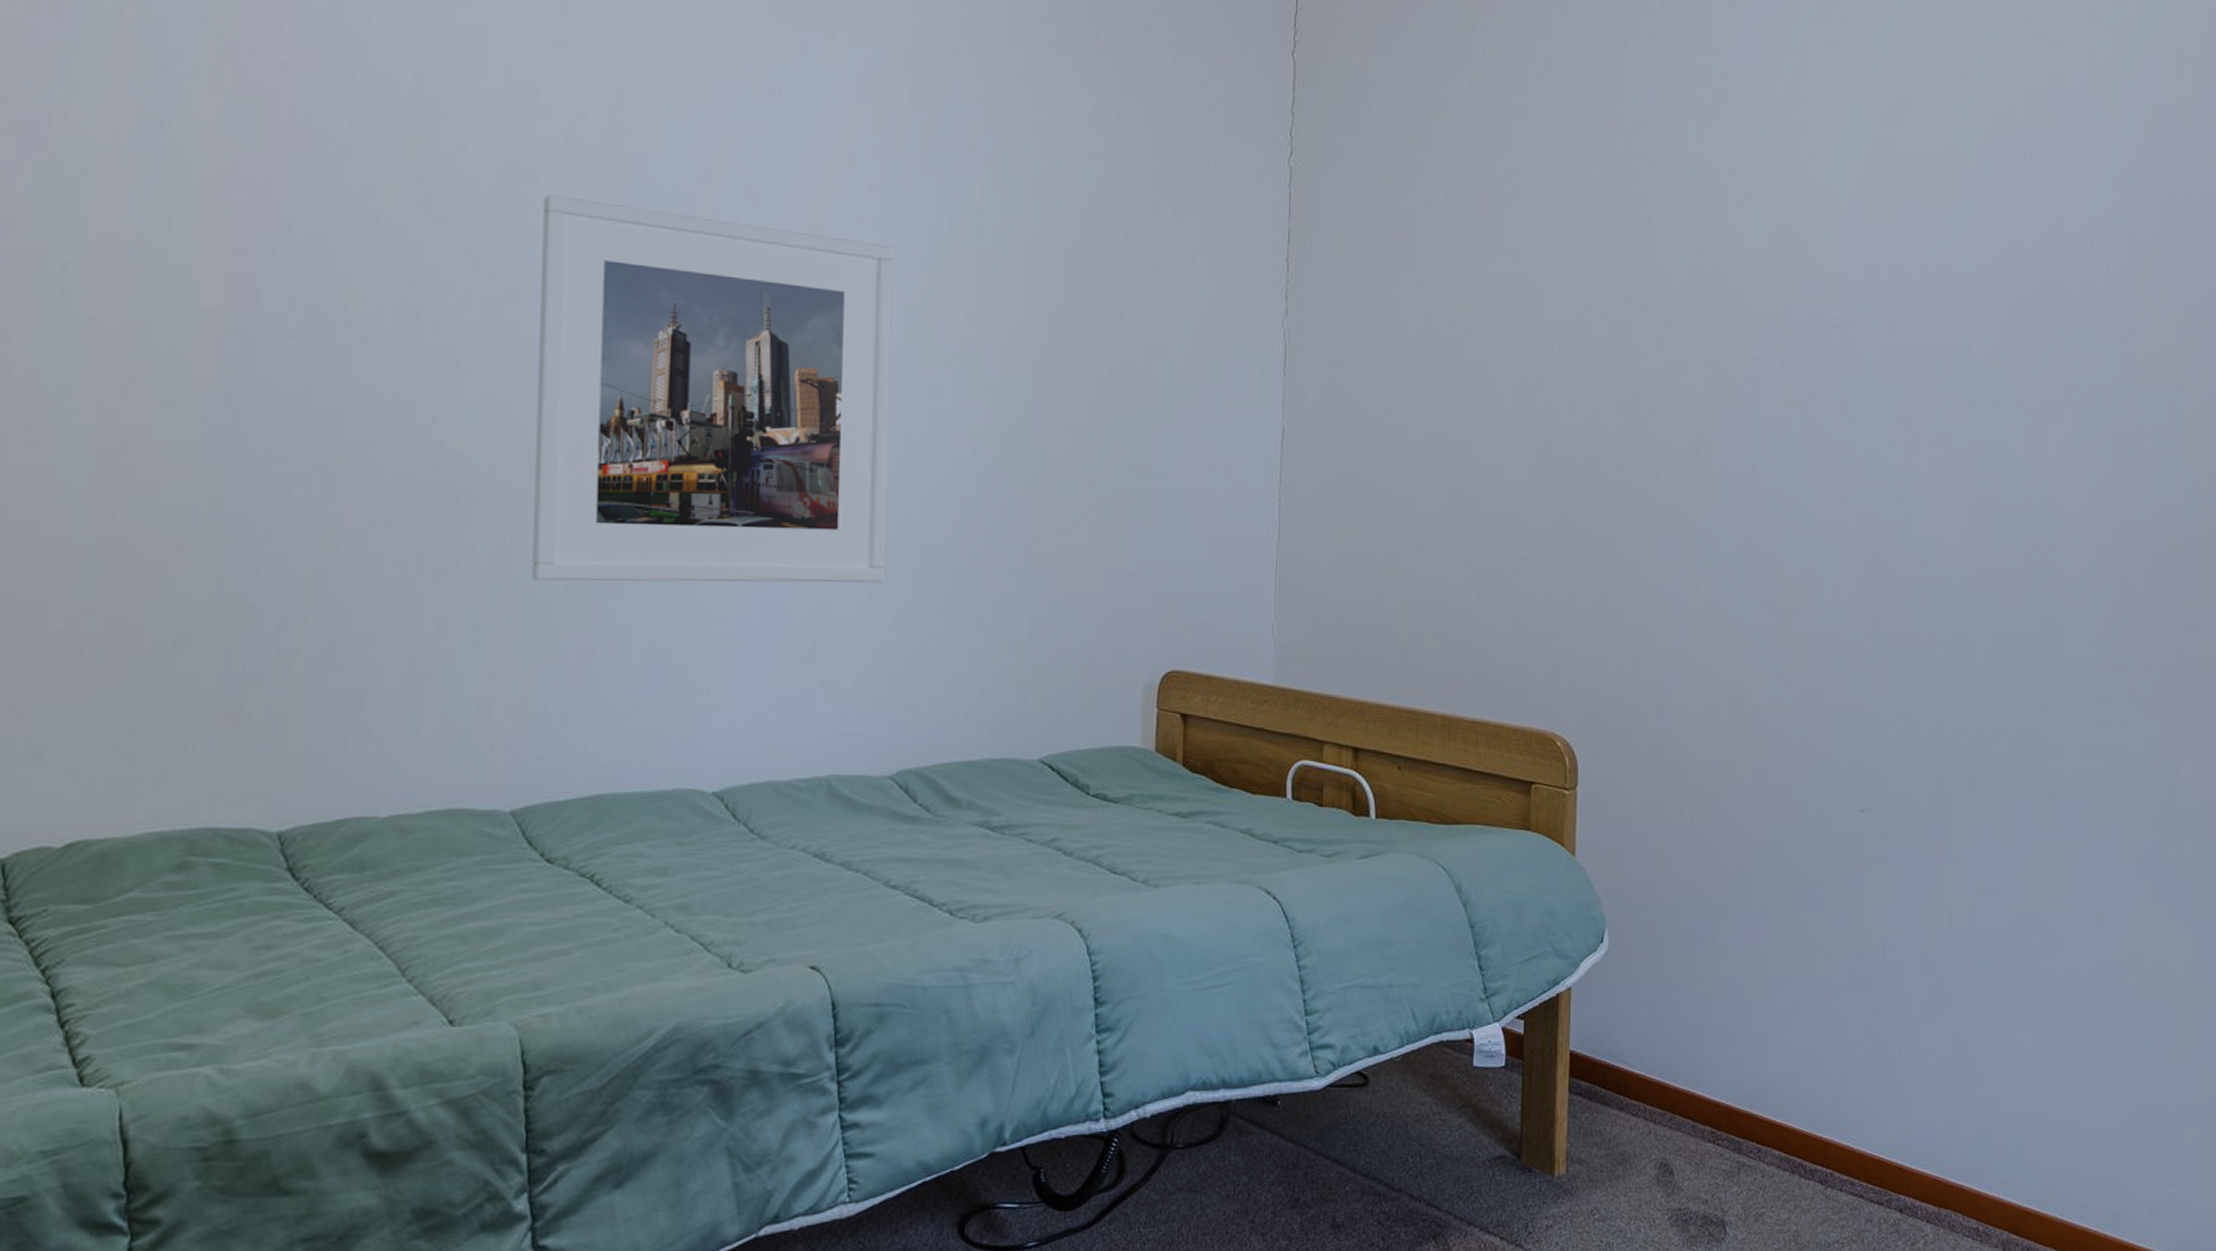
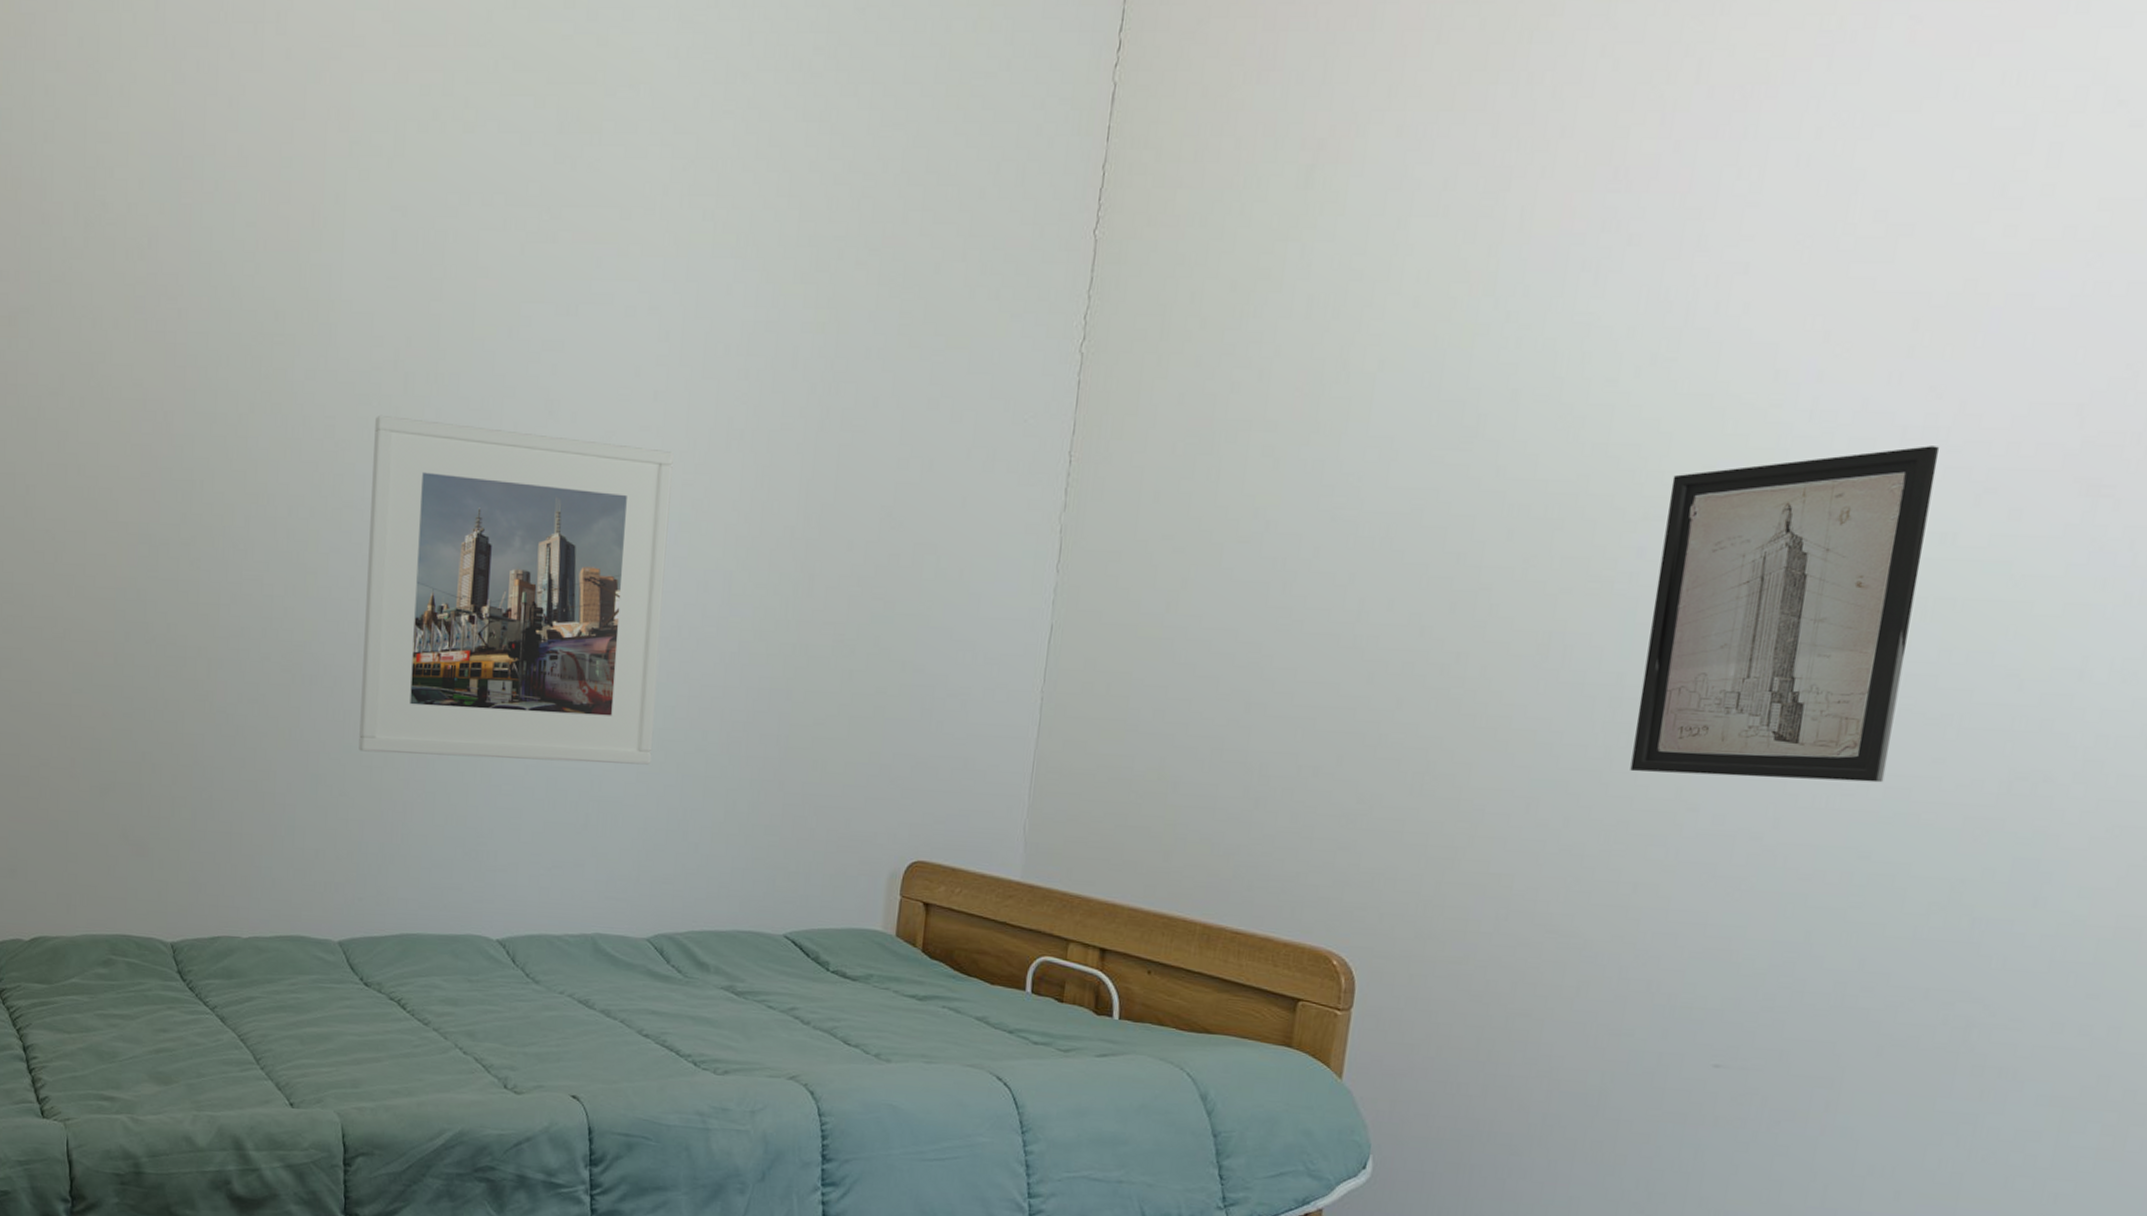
wall art: none [1770,276,1951,554] -> present [1630,446,1940,783]

